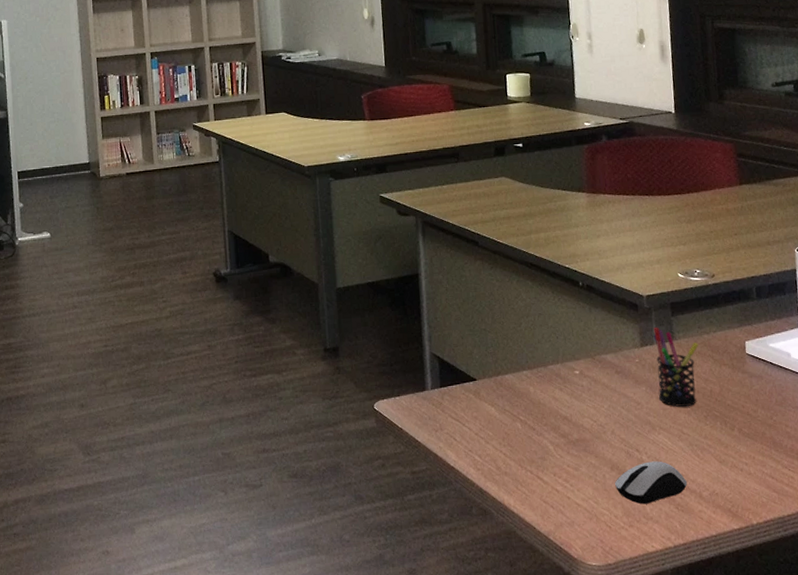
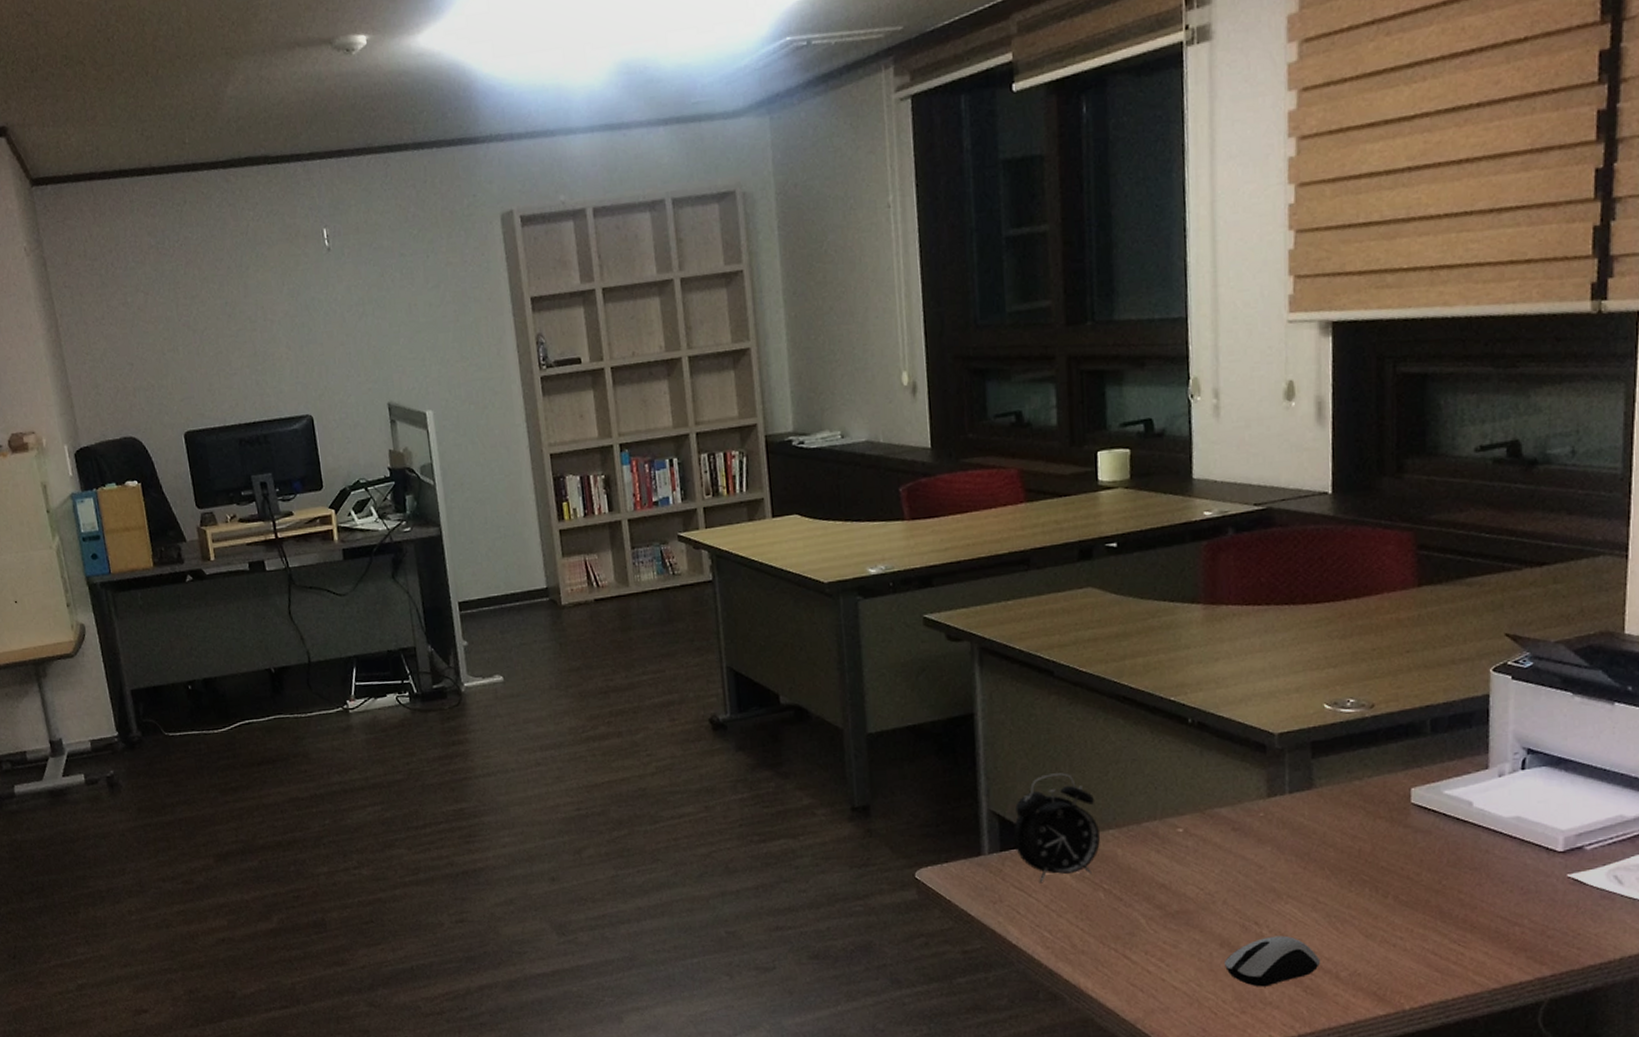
alarm clock: none [450,323,517,415] -> present [1013,773,1101,884]
pen holder: present [653,327,699,407] -> none [1285,773,1346,870]

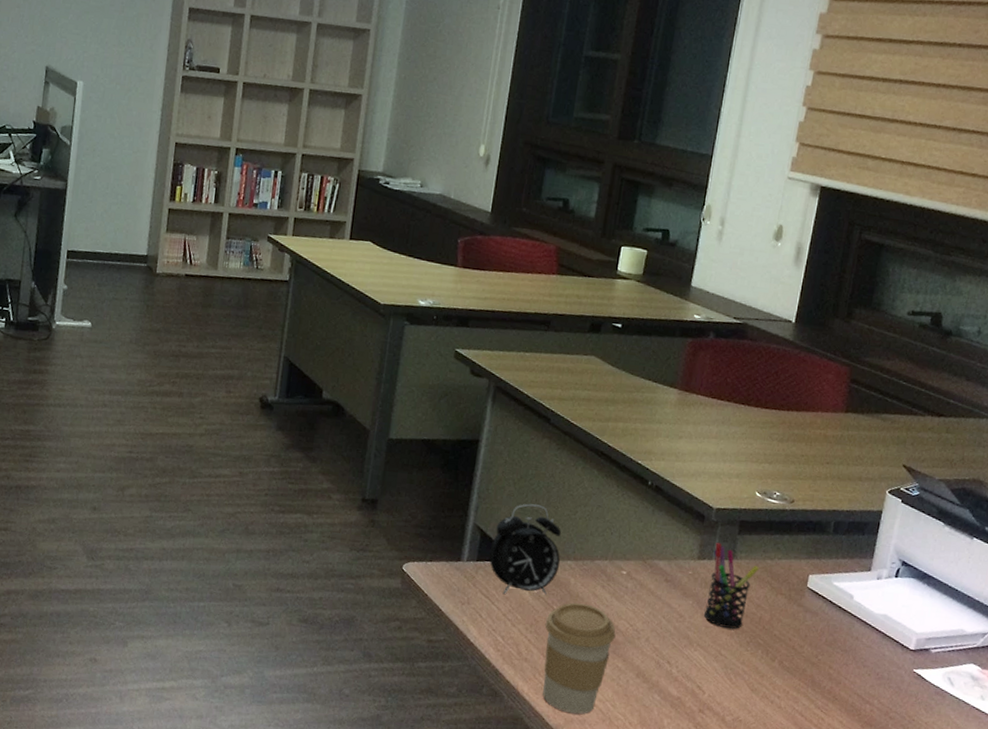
coffee cup: none [1097,875,1185,1003] -> present [542,602,616,714]
computer mouse: present [1223,935,1321,987] -> none [636,675,713,718]
pen holder: none [1285,773,1346,870] -> present [703,543,759,629]

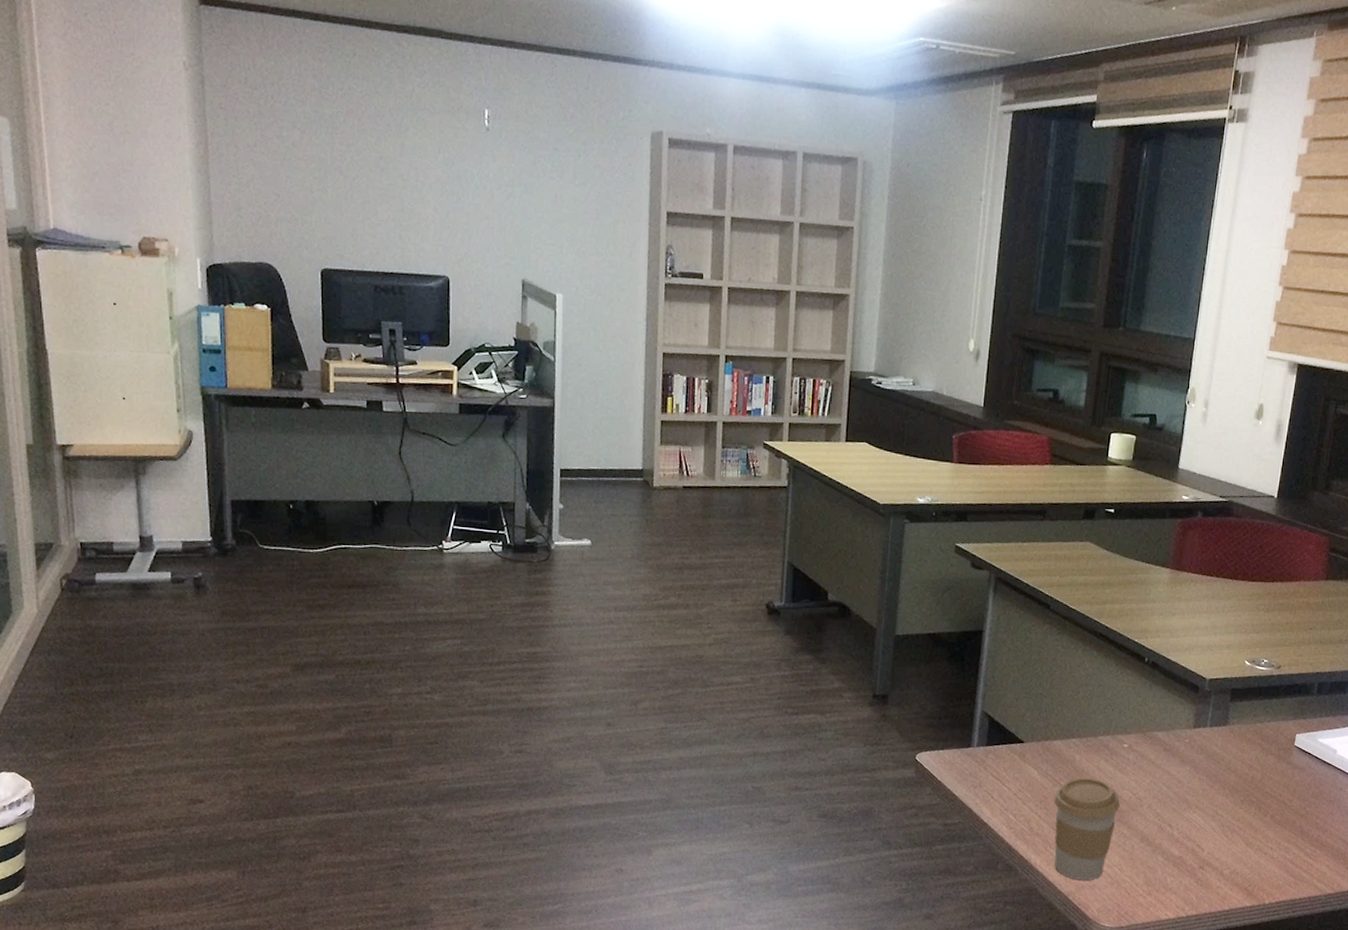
alarm clock: present [489,503,561,595] -> none [998,688,1066,776]
pen holder: present [703,543,759,629] -> none [1200,711,1250,789]

